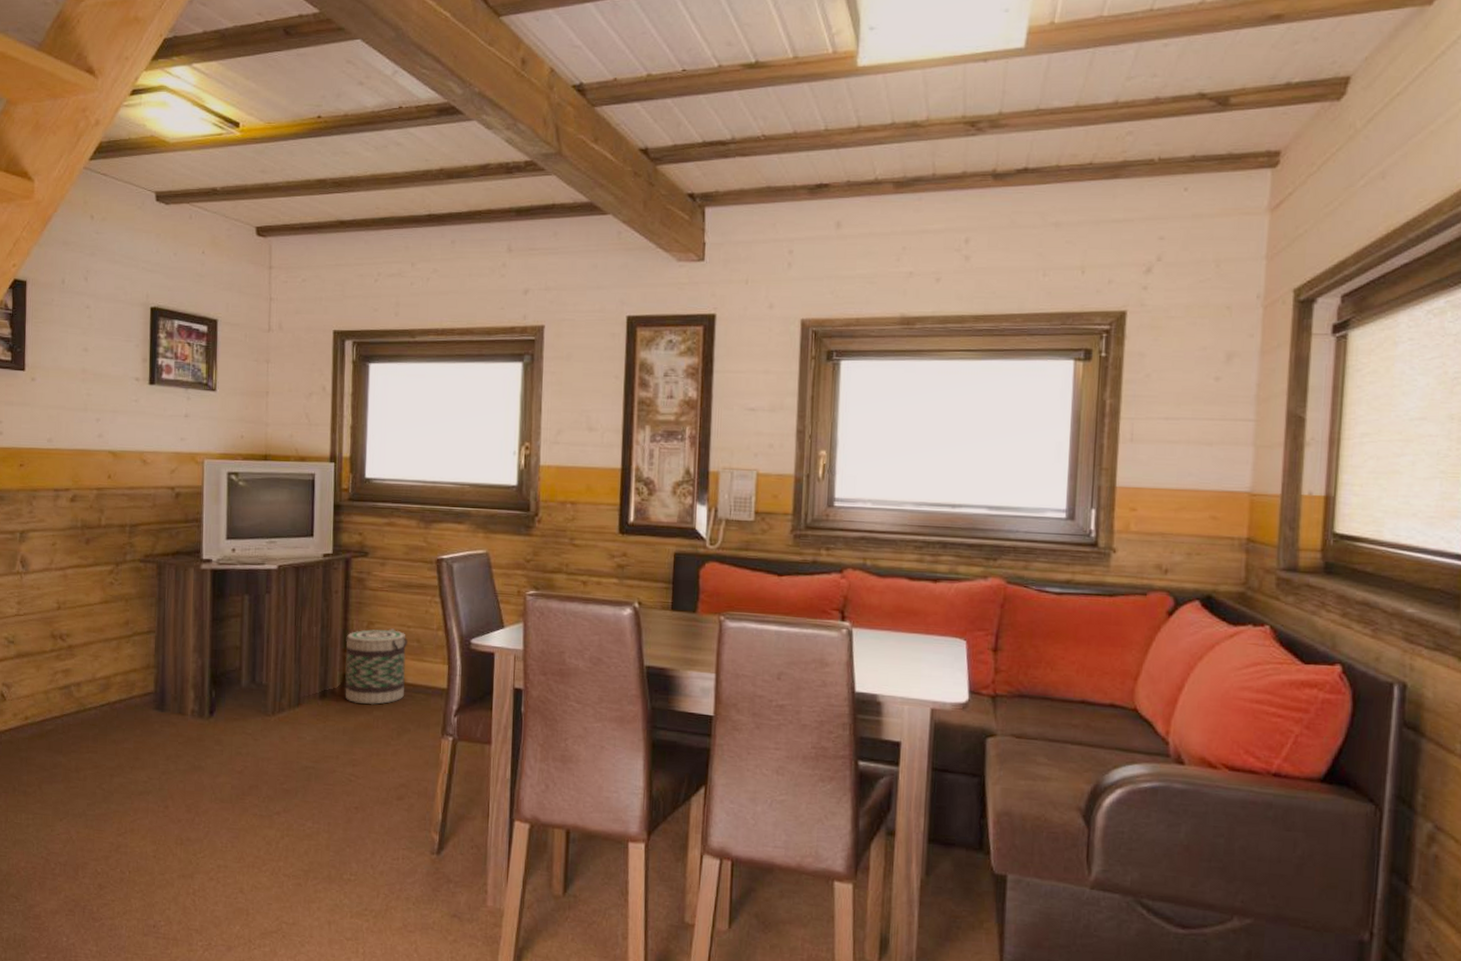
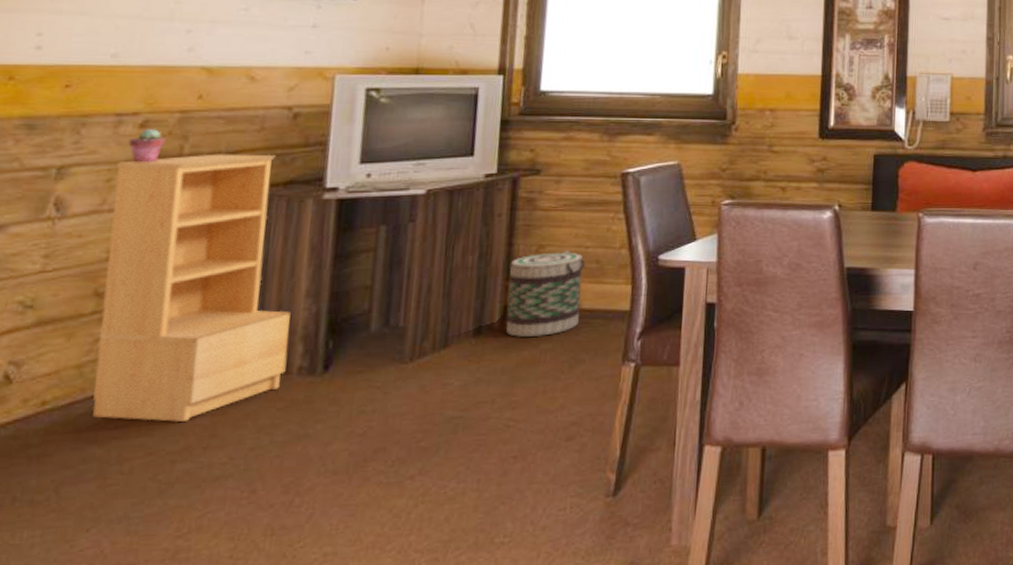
bookshelf: none [56,525,184,744] -> present [93,154,291,422]
potted succulent: none [64,503,88,531] -> present [128,129,166,163]

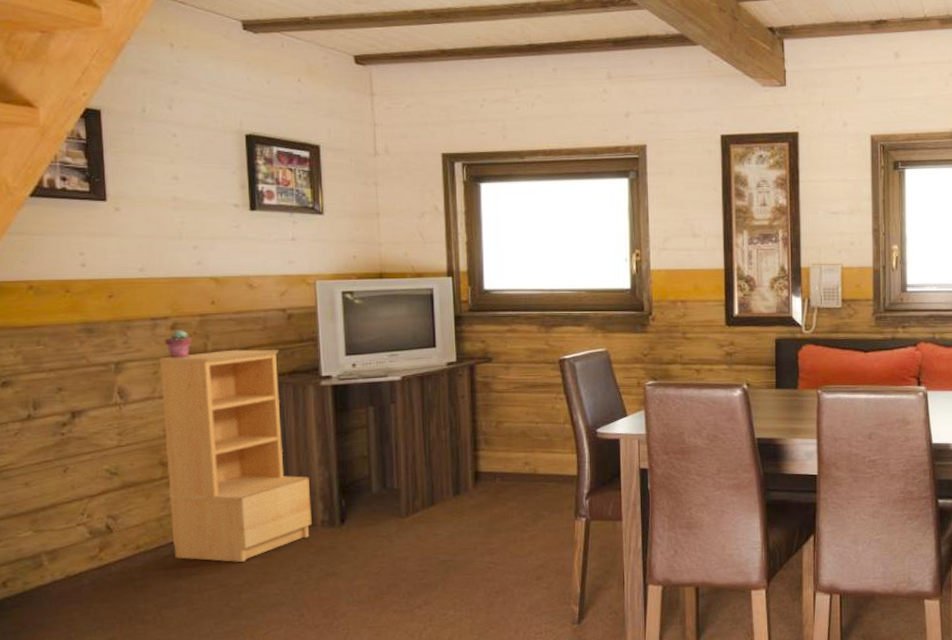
basket: present [505,250,586,338] -> none [474,426,537,497]

